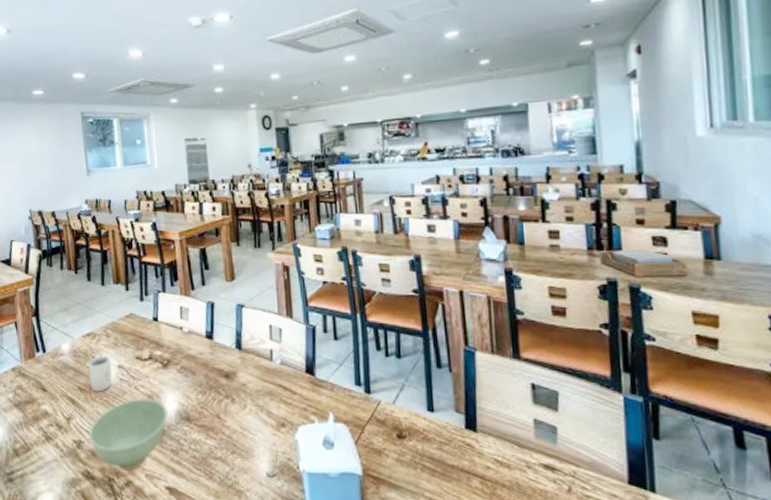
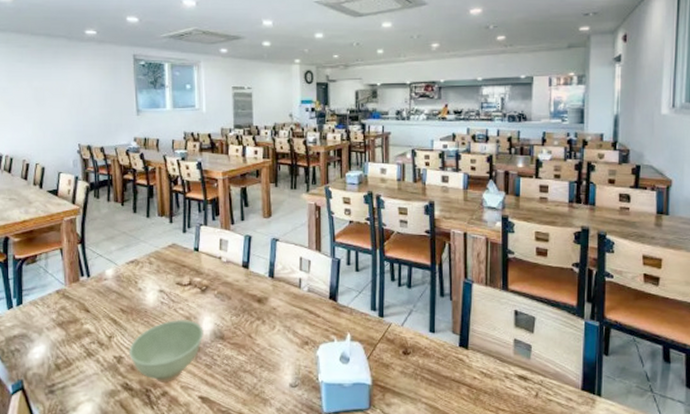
mug: present [88,355,113,392] -> none [131,281,154,313]
napkin holder: present [599,249,688,279] -> none [578,204,643,228]

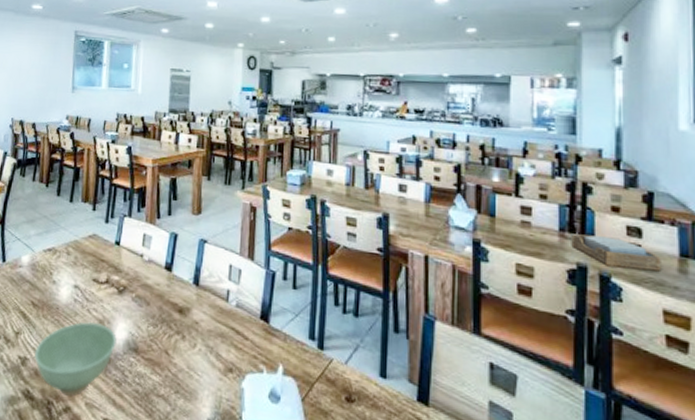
napkin holder: none [578,204,643,228] -> present [571,234,662,273]

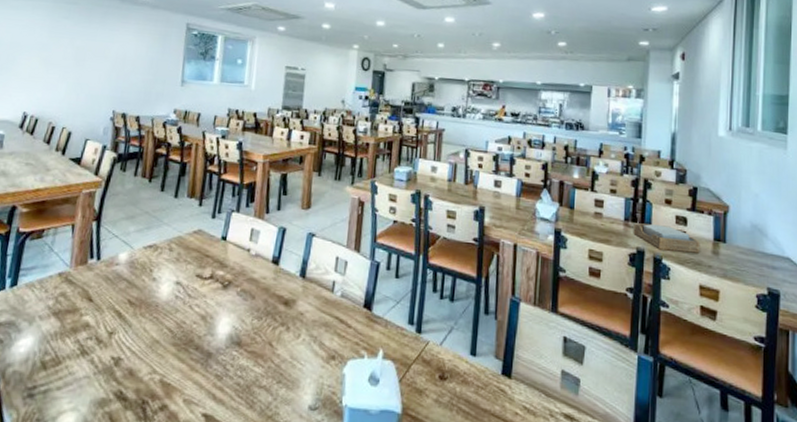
bowl: present [34,321,116,396] -> none [129,317,219,394]

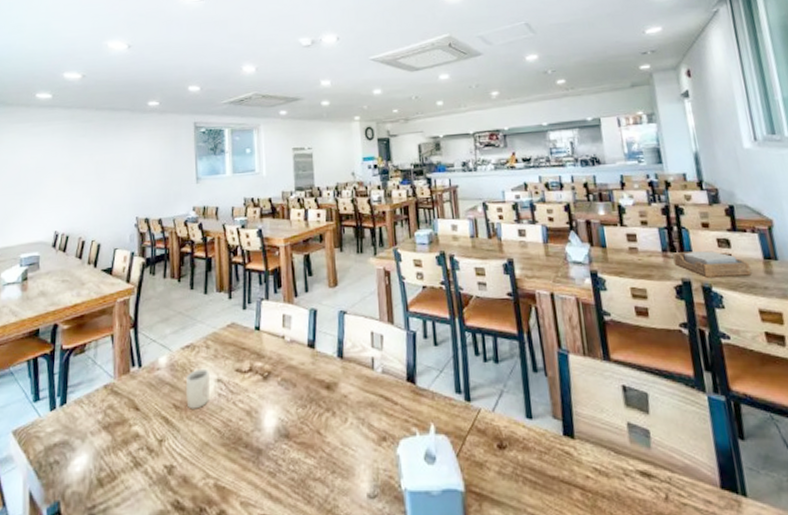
mug: none [142,269,170,308] -> present [185,368,211,409]

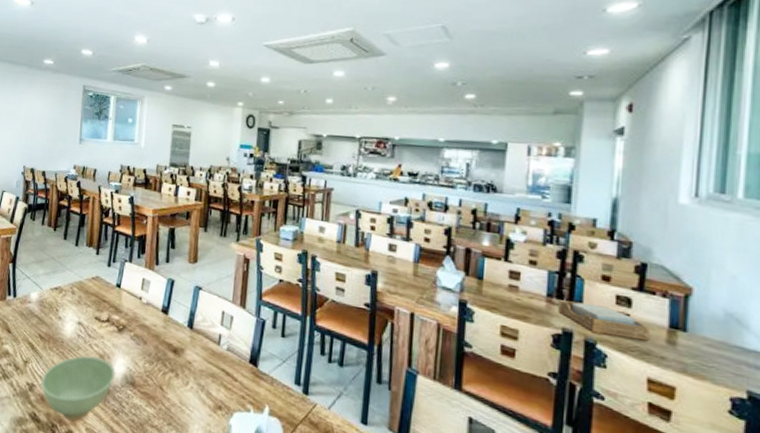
bowl: none [180,414,266,498] -> present [41,355,115,421]
mug: present [185,368,211,409] -> none [50,309,73,343]

